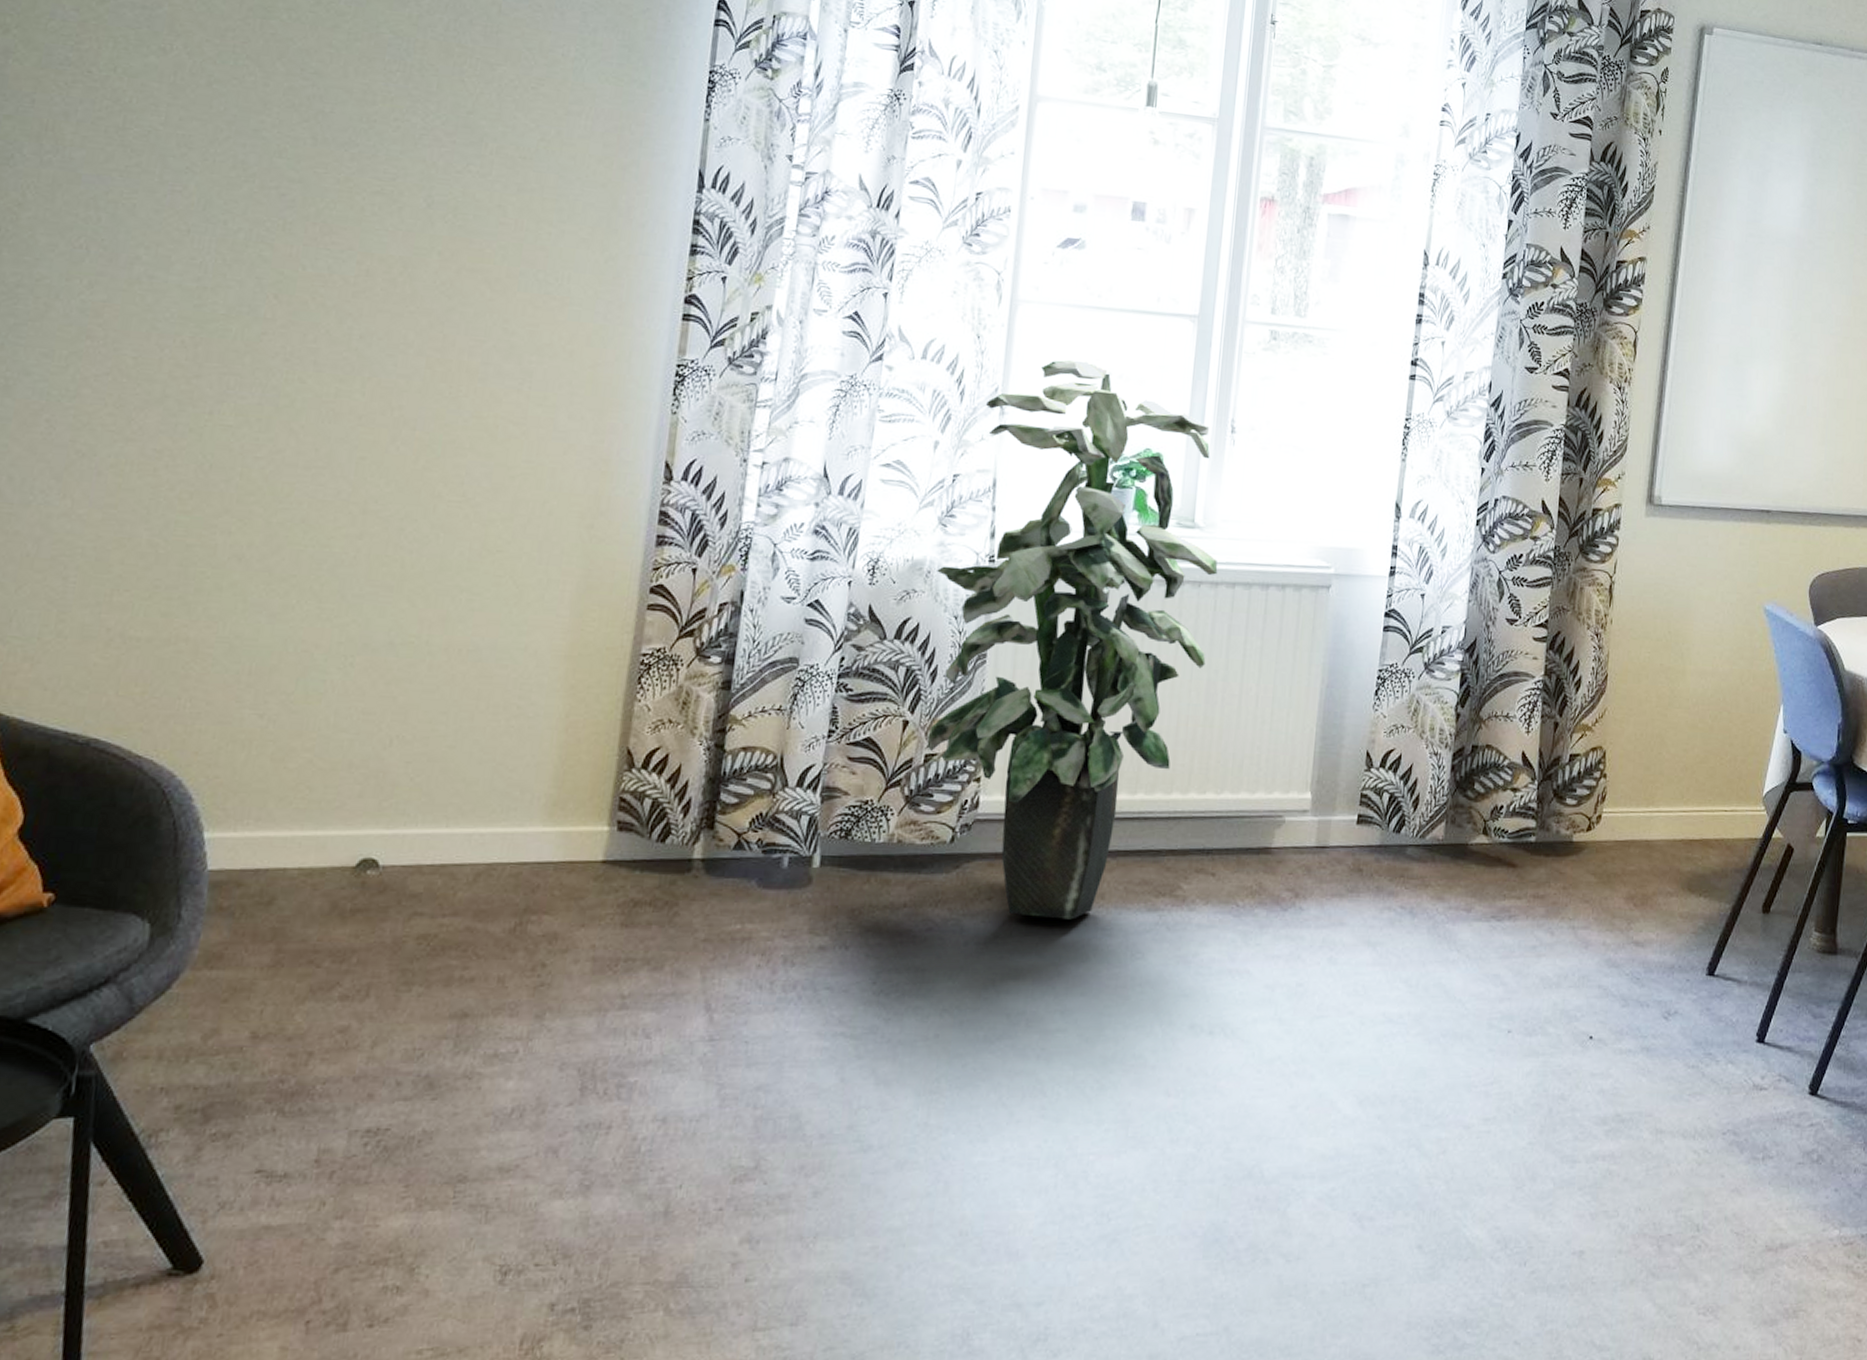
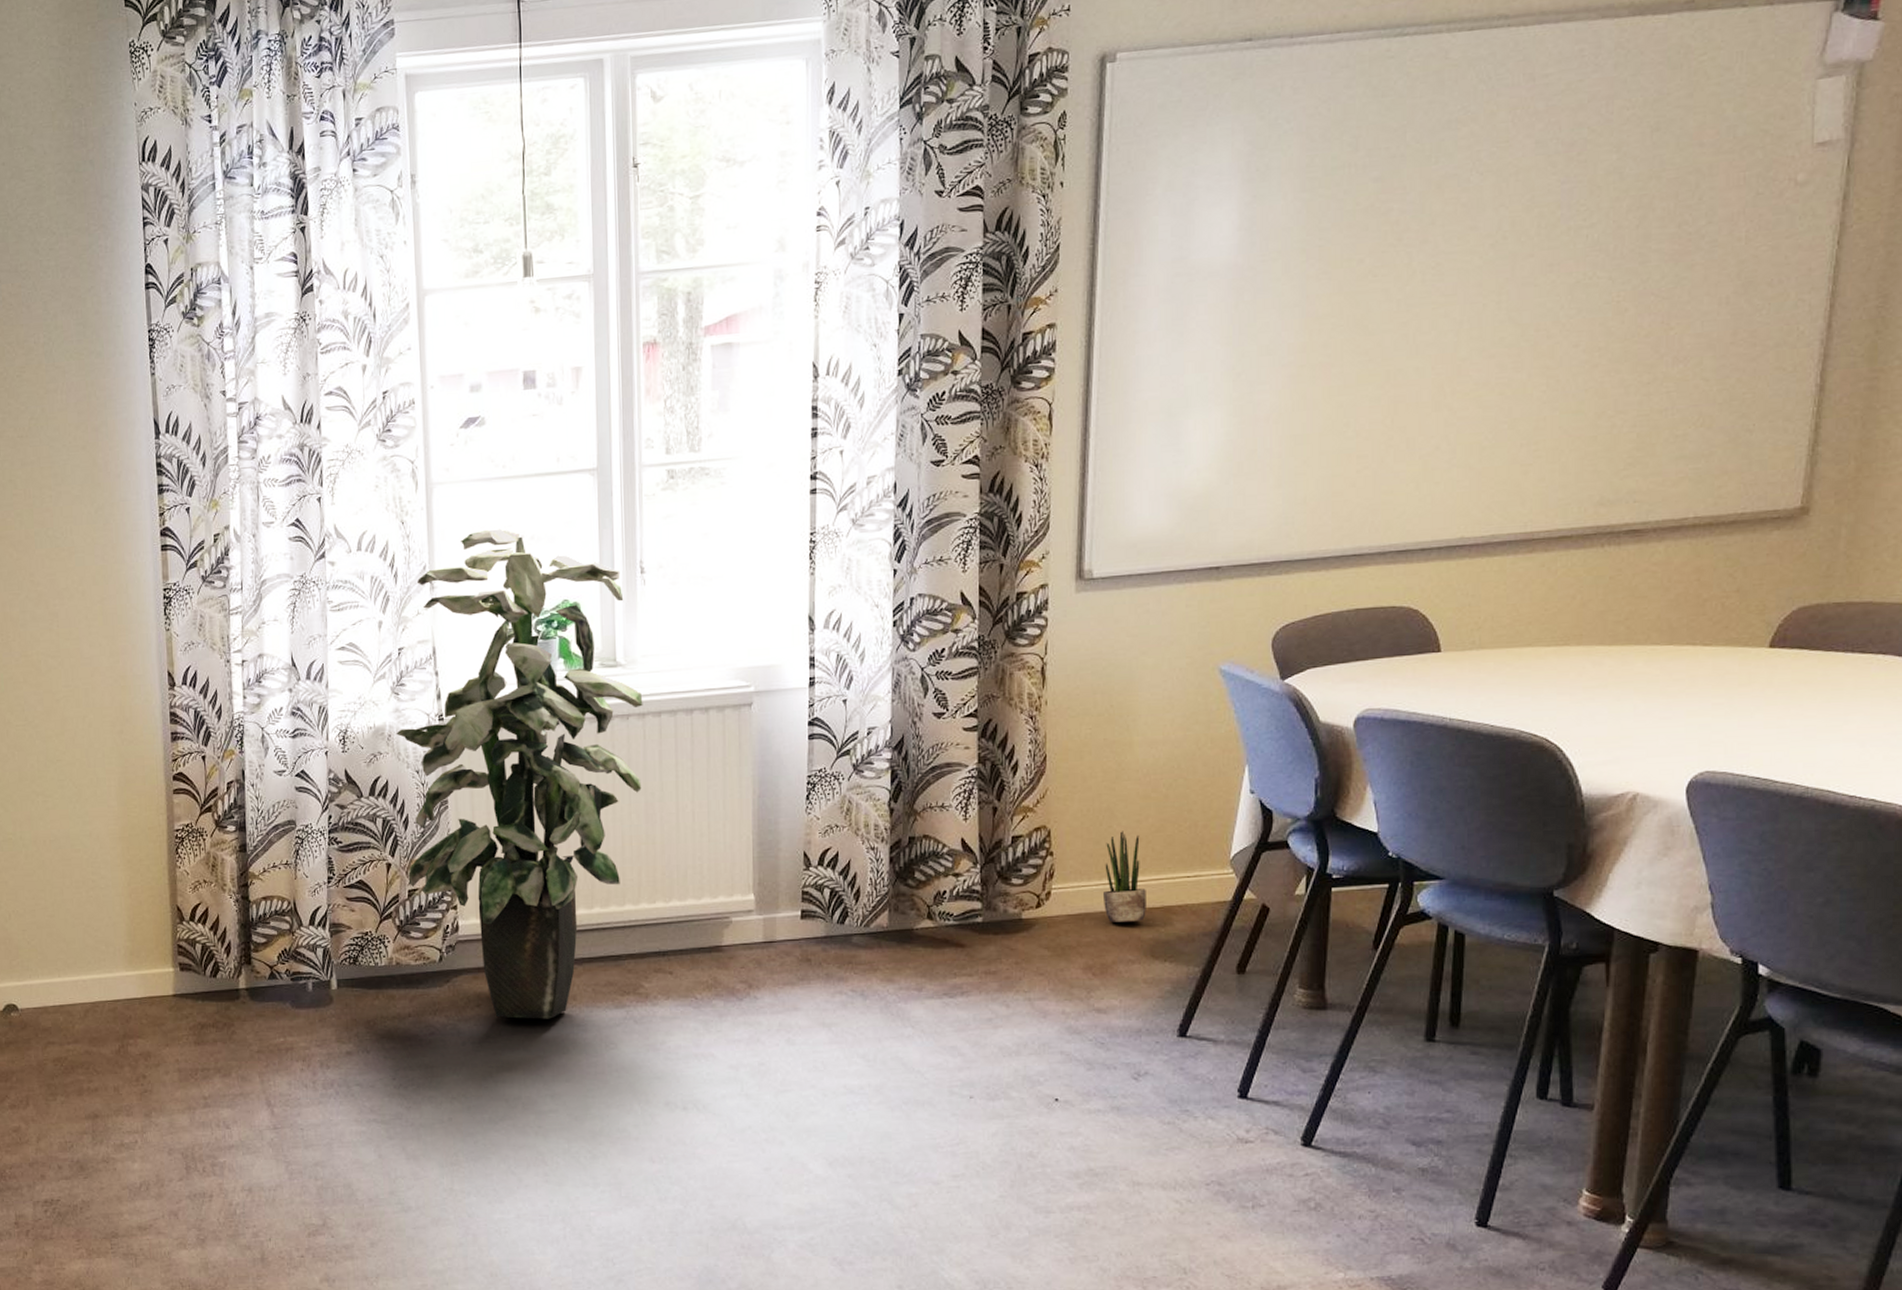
potted plant: none [1649,759,1688,853] -> present [1104,831,1146,922]

